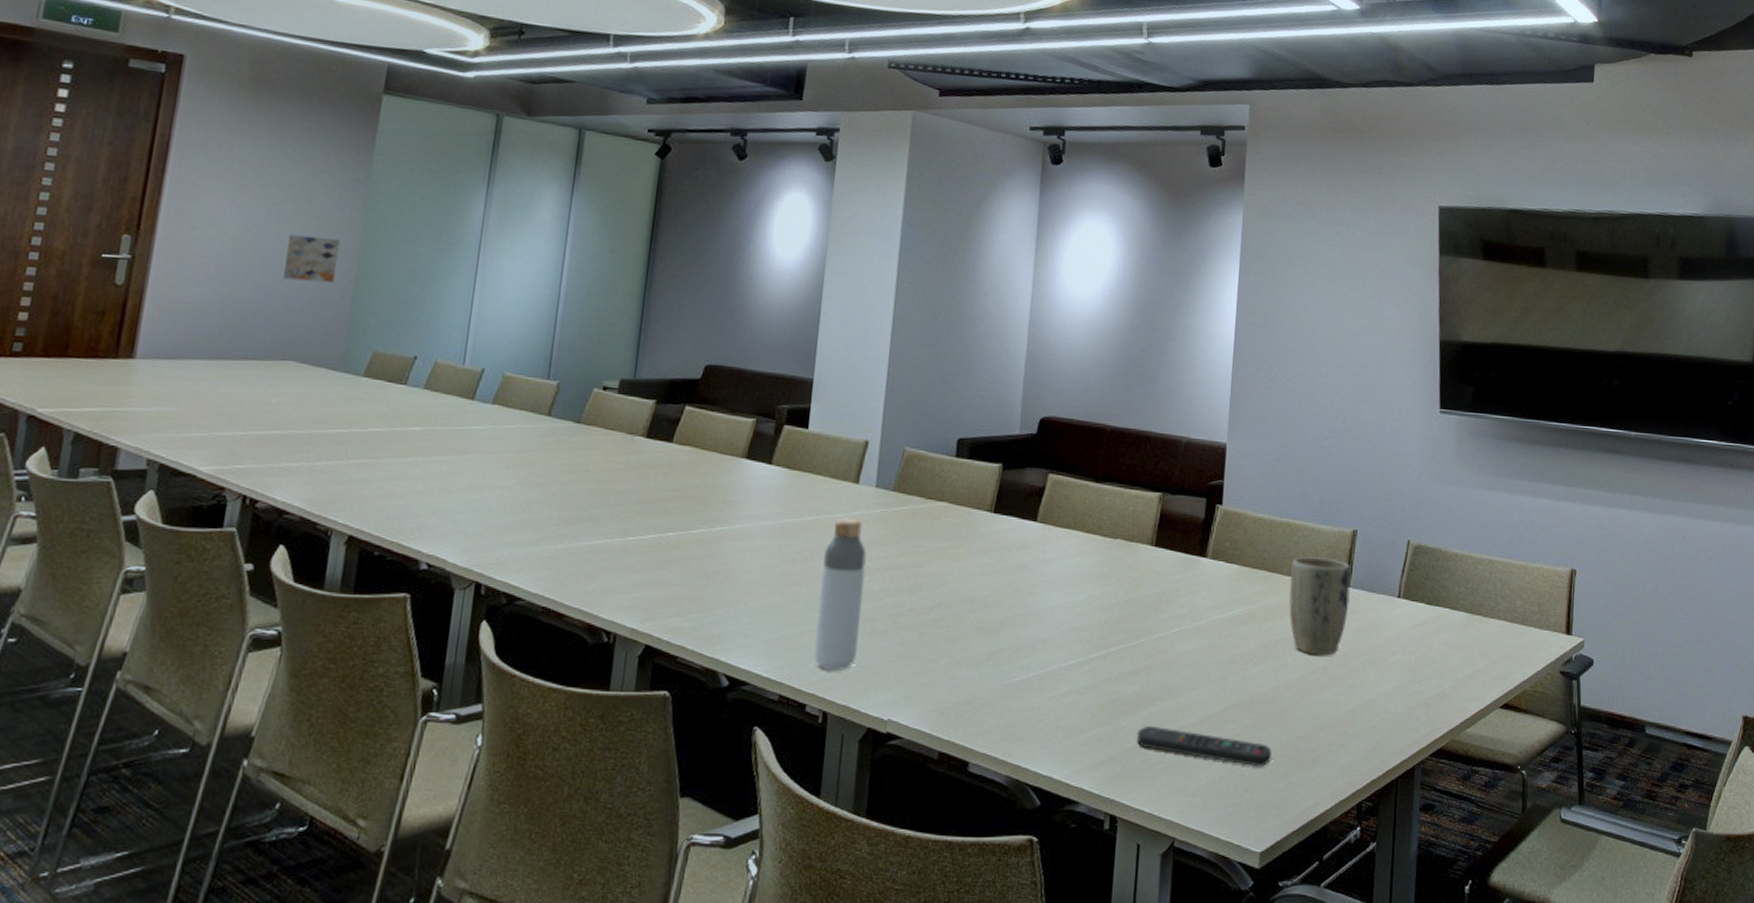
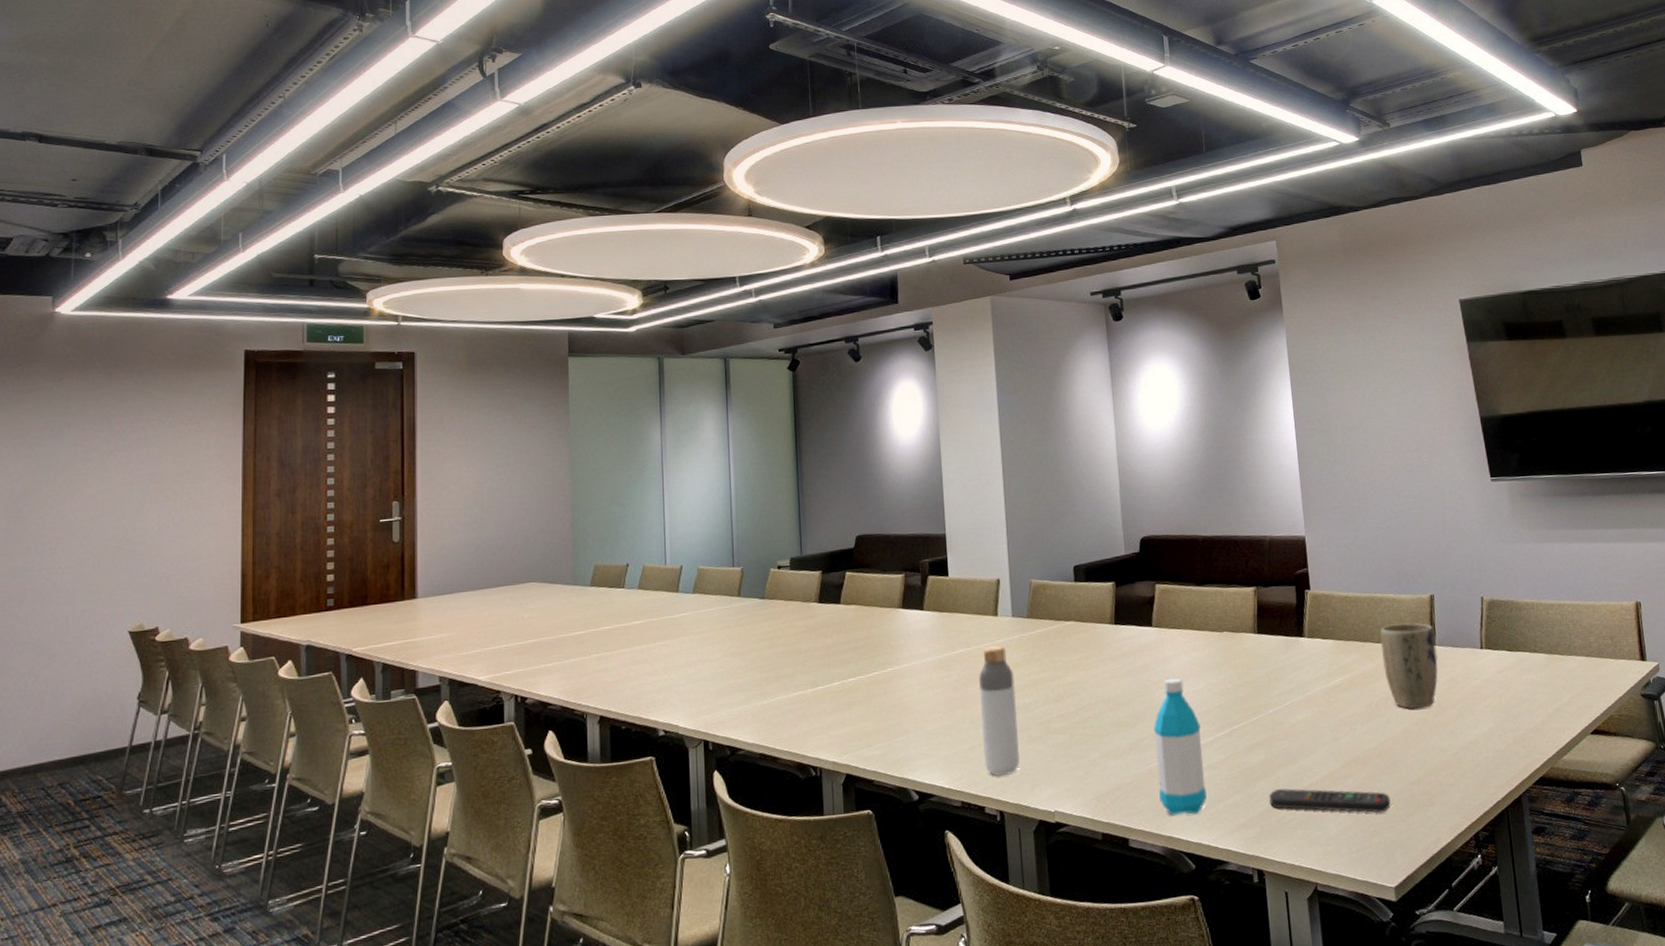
wall art: present [283,234,341,283] -> none [516,479,556,518]
water bottle: none [1012,583,1073,743] -> present [1154,678,1207,815]

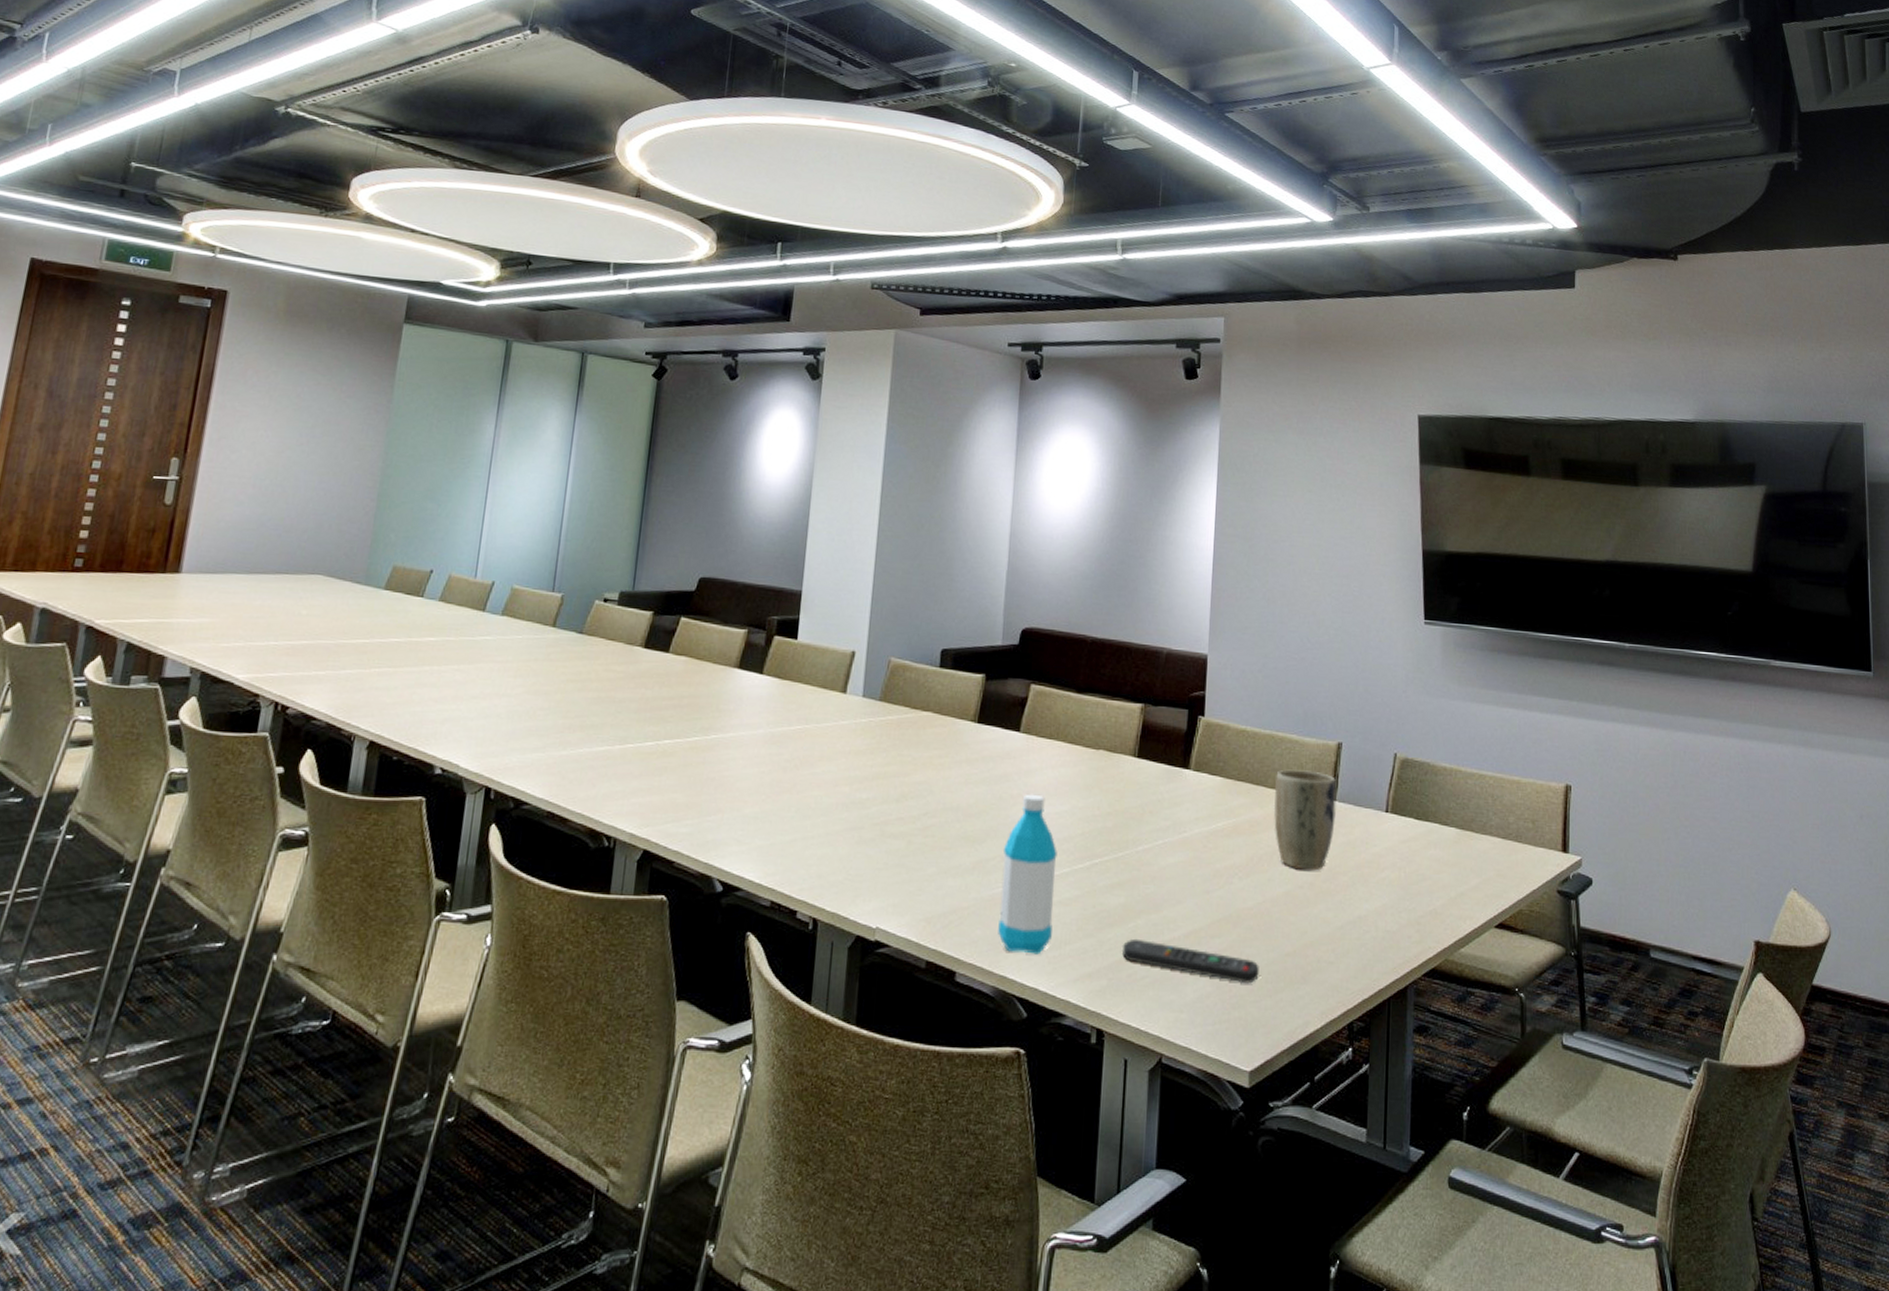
bottle: present [979,645,1021,776] -> none [804,727,854,878]

